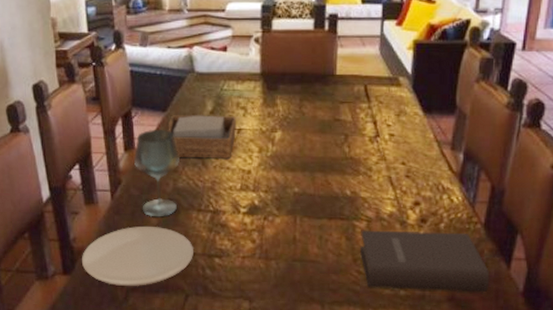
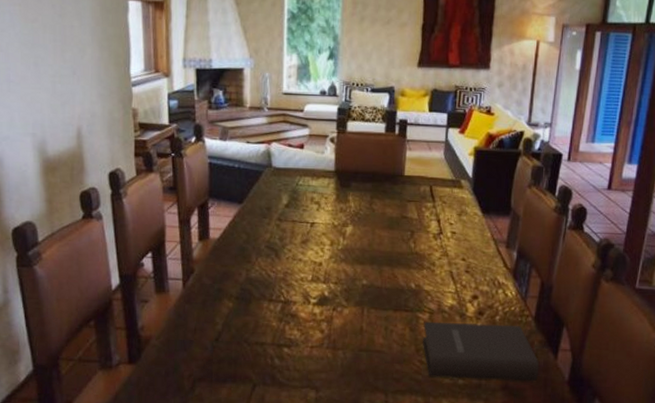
plate: present [81,227,193,287] -> none [148,316,263,377]
wine glass: present [134,129,179,217] -> none [208,220,253,307]
napkin holder: present [169,115,236,159] -> none [244,207,310,251]

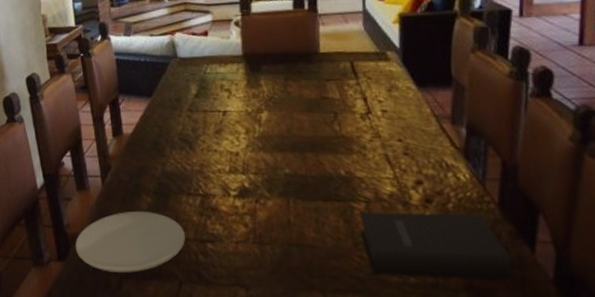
plate: none [148,316,263,377] -> present [75,212,185,274]

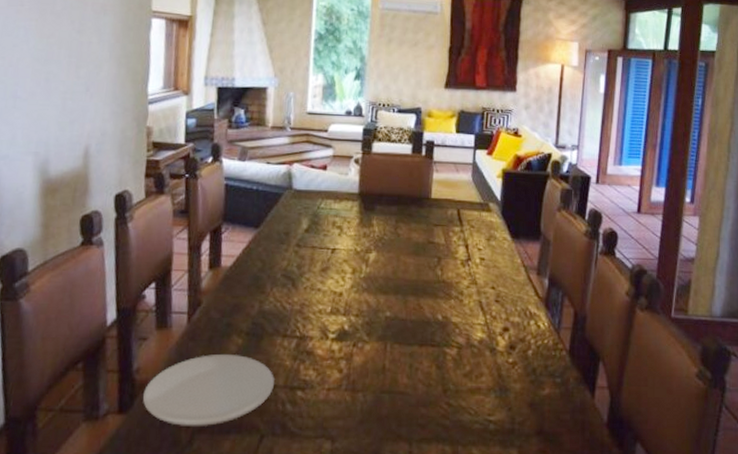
book: present [360,212,513,280] -> none [449,357,576,425]

